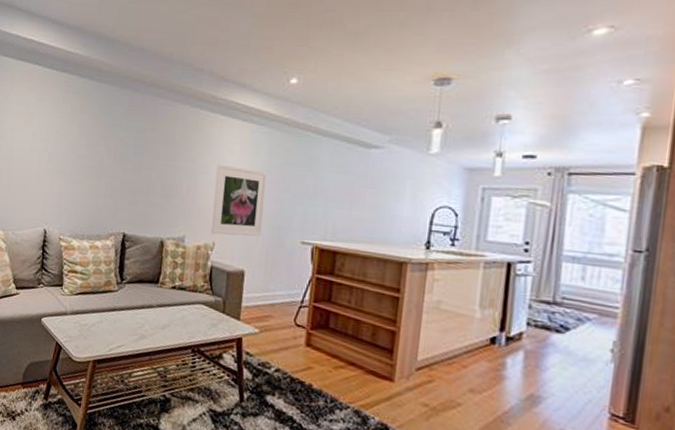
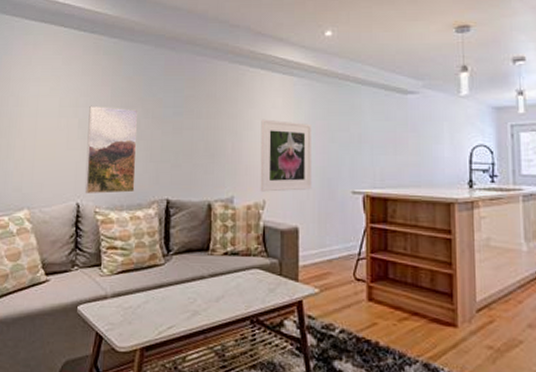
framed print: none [51,141,101,224] -> present [84,105,138,194]

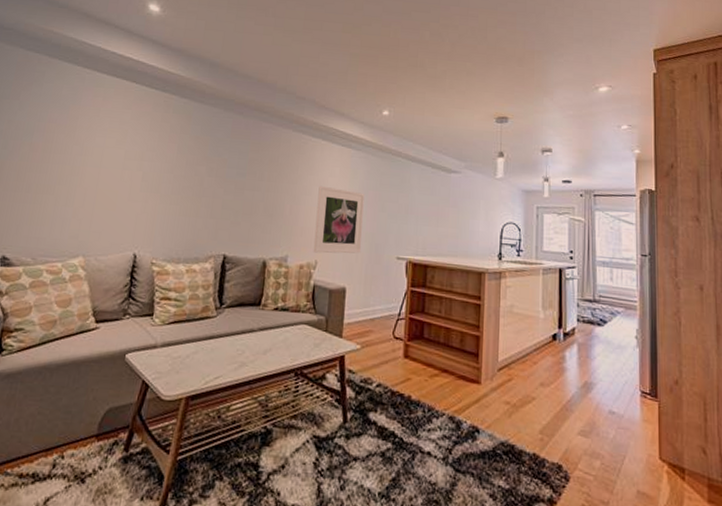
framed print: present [84,105,138,194] -> none [142,160,202,247]

